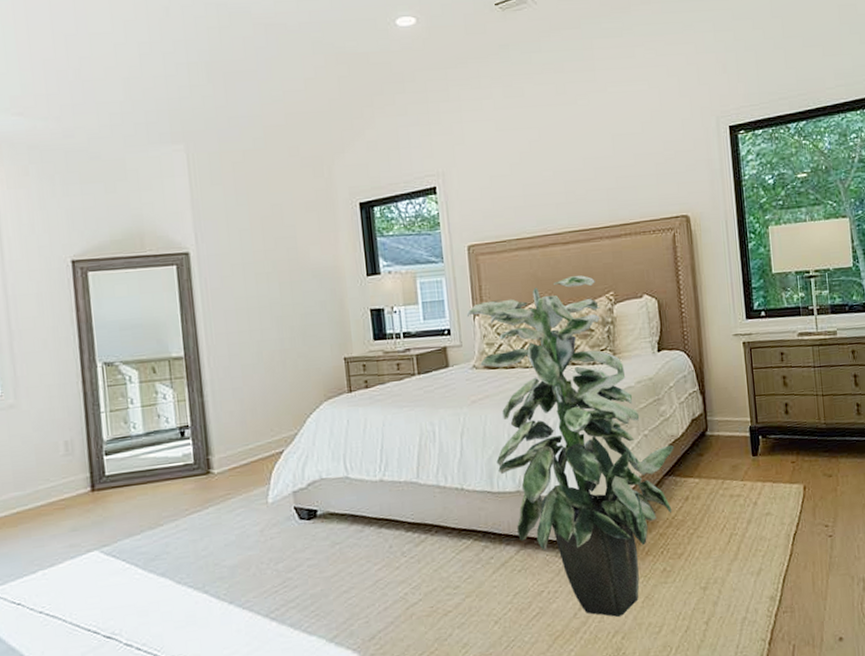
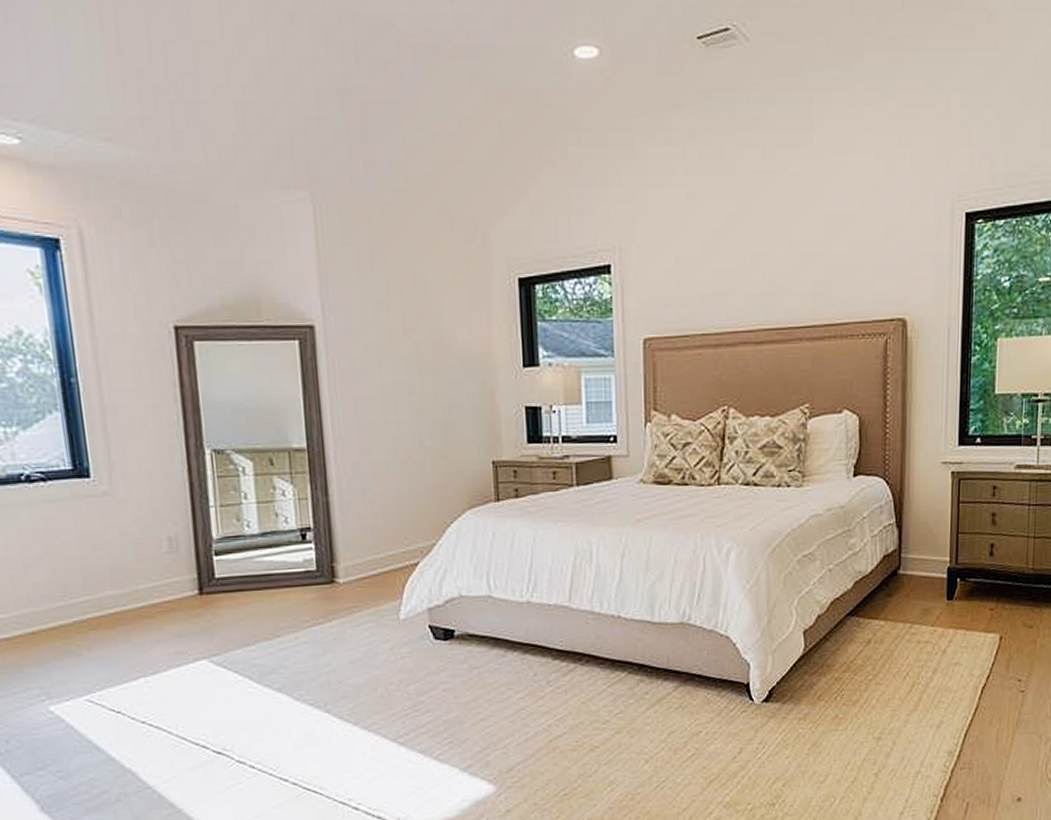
indoor plant: present [466,275,674,617] -> none [637,381,861,763]

